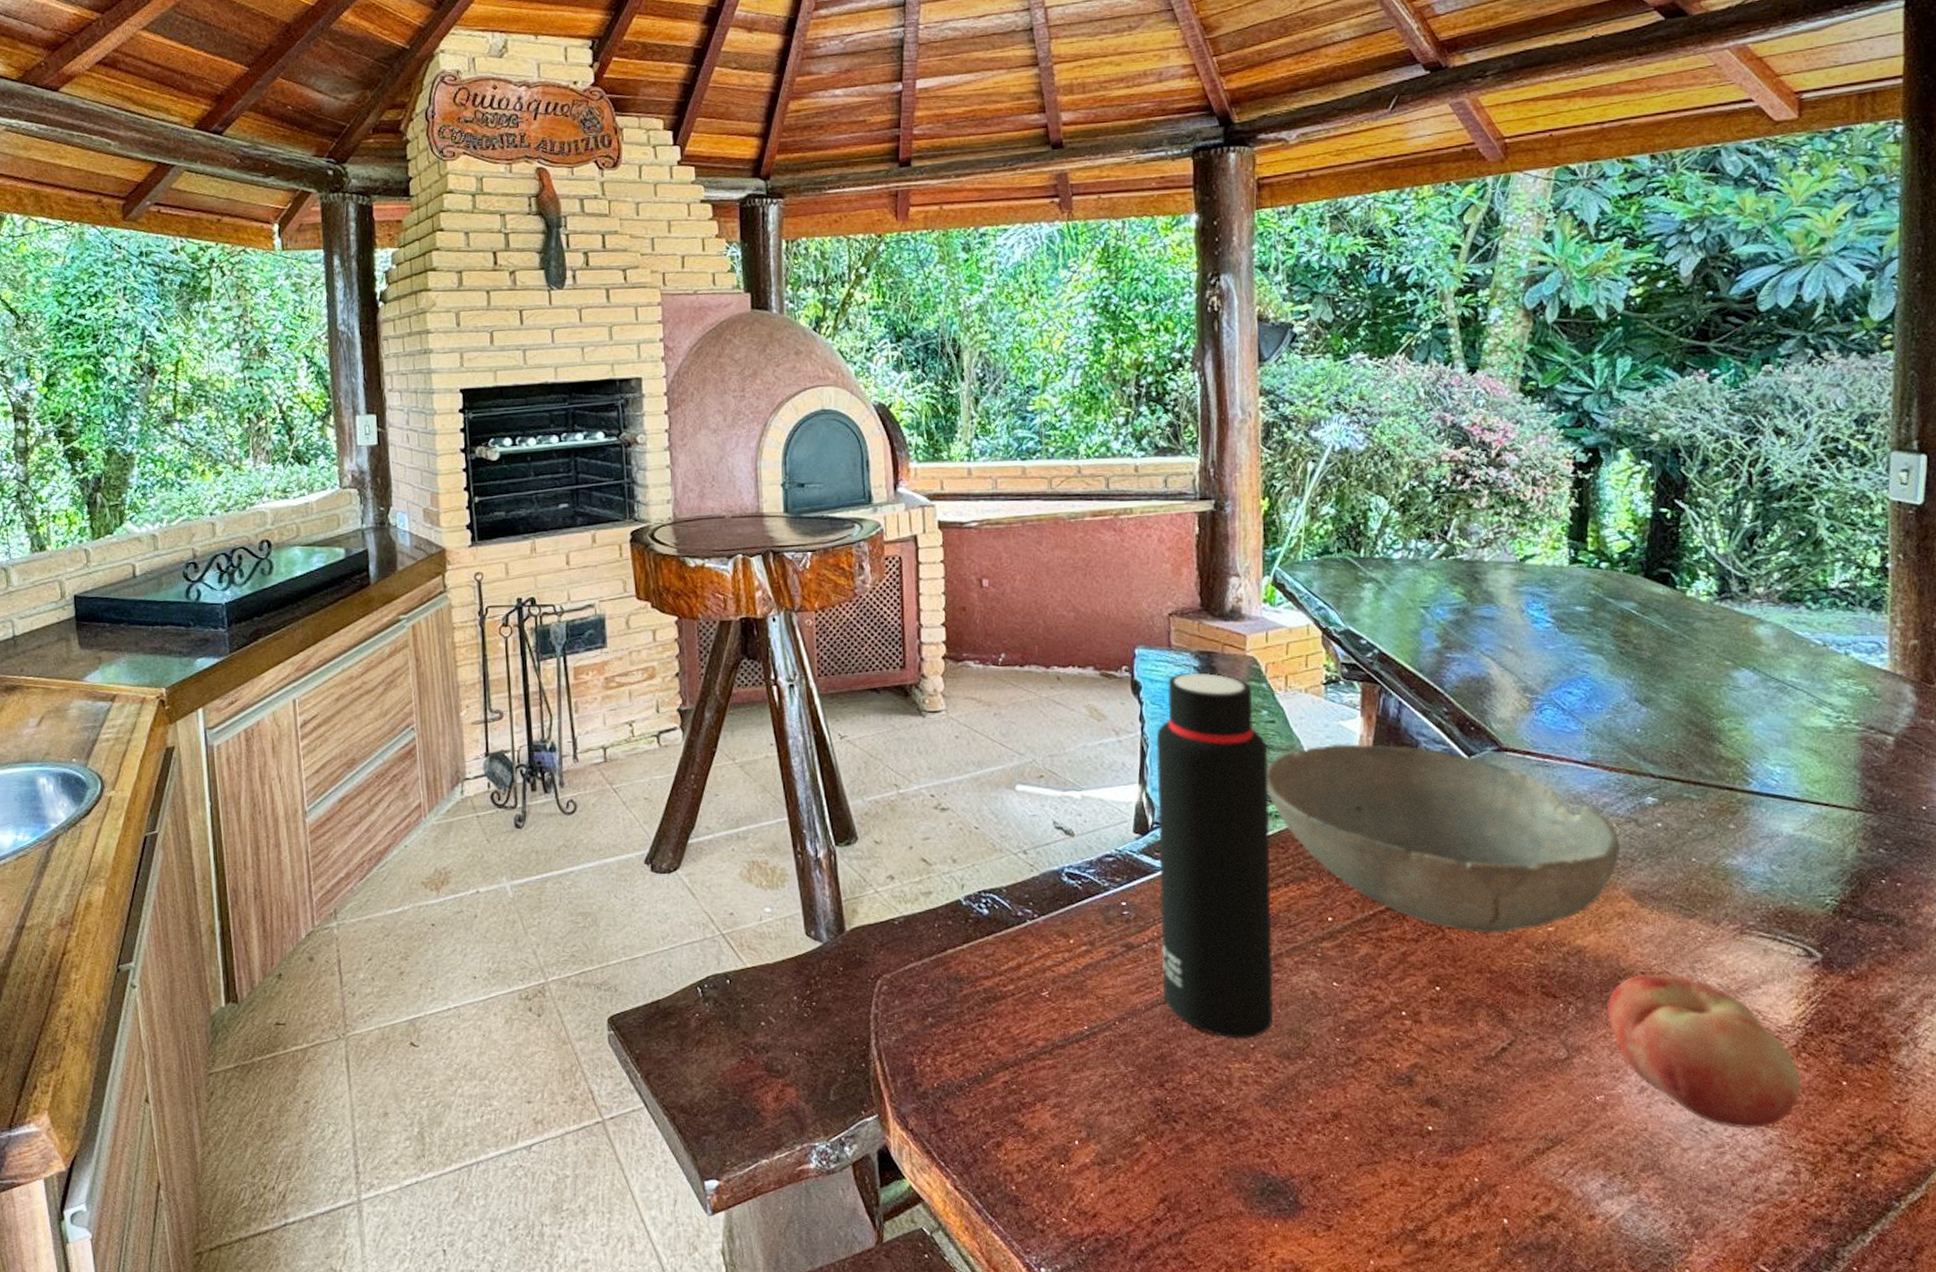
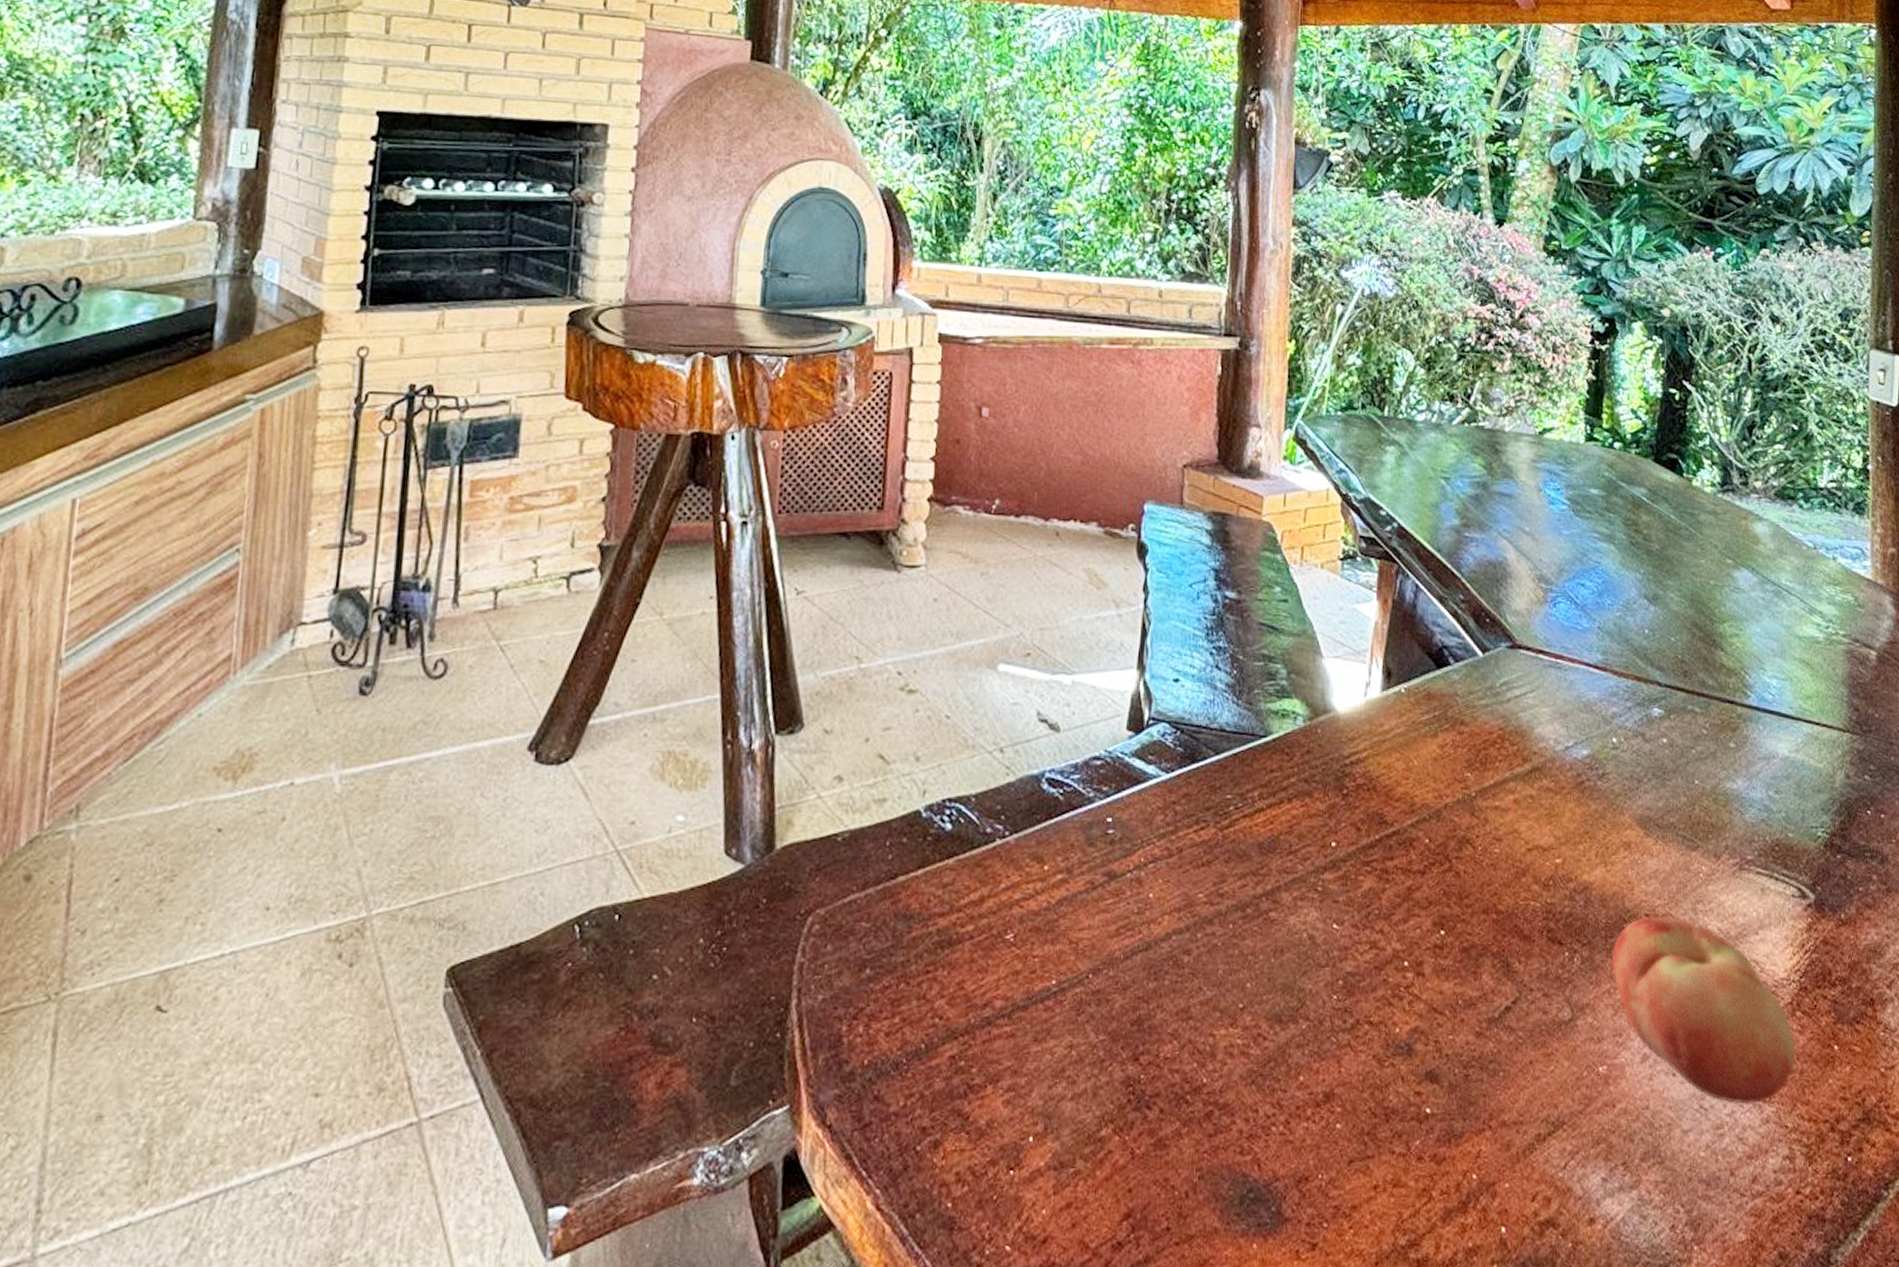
water bottle: present [1156,671,1274,1039] -> none [1146,535,1279,997]
bowl: present [1266,743,1621,935] -> none [1275,630,1628,867]

